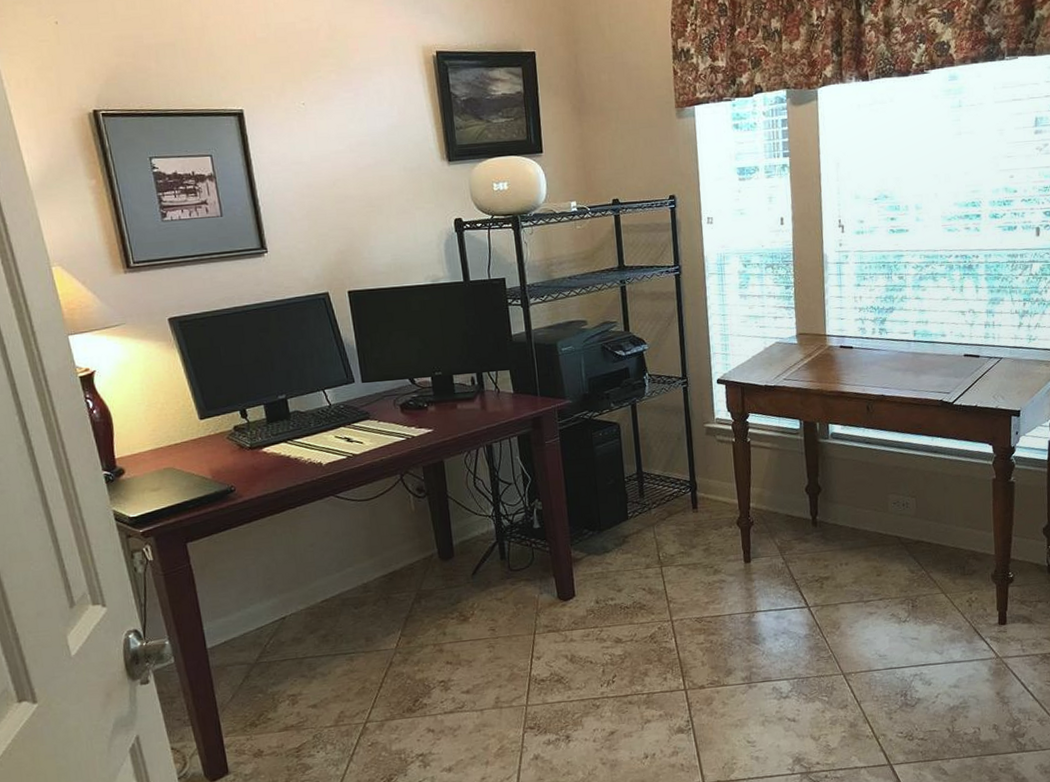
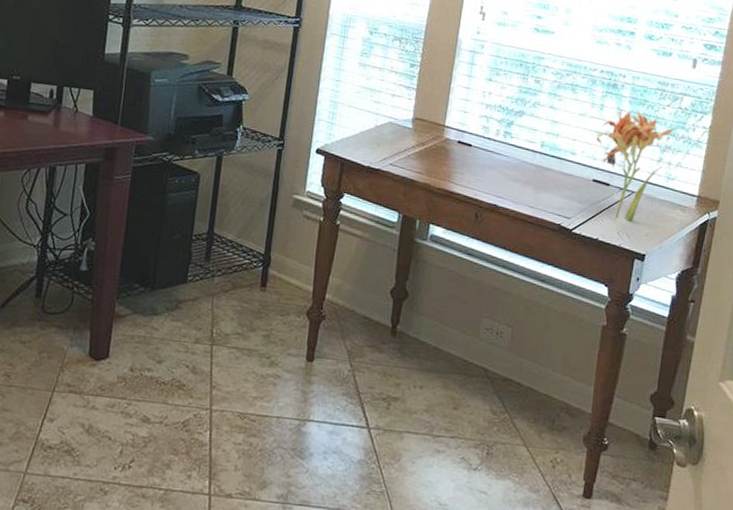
flower: none [961,283,1029,385] -> present [597,108,675,222]

